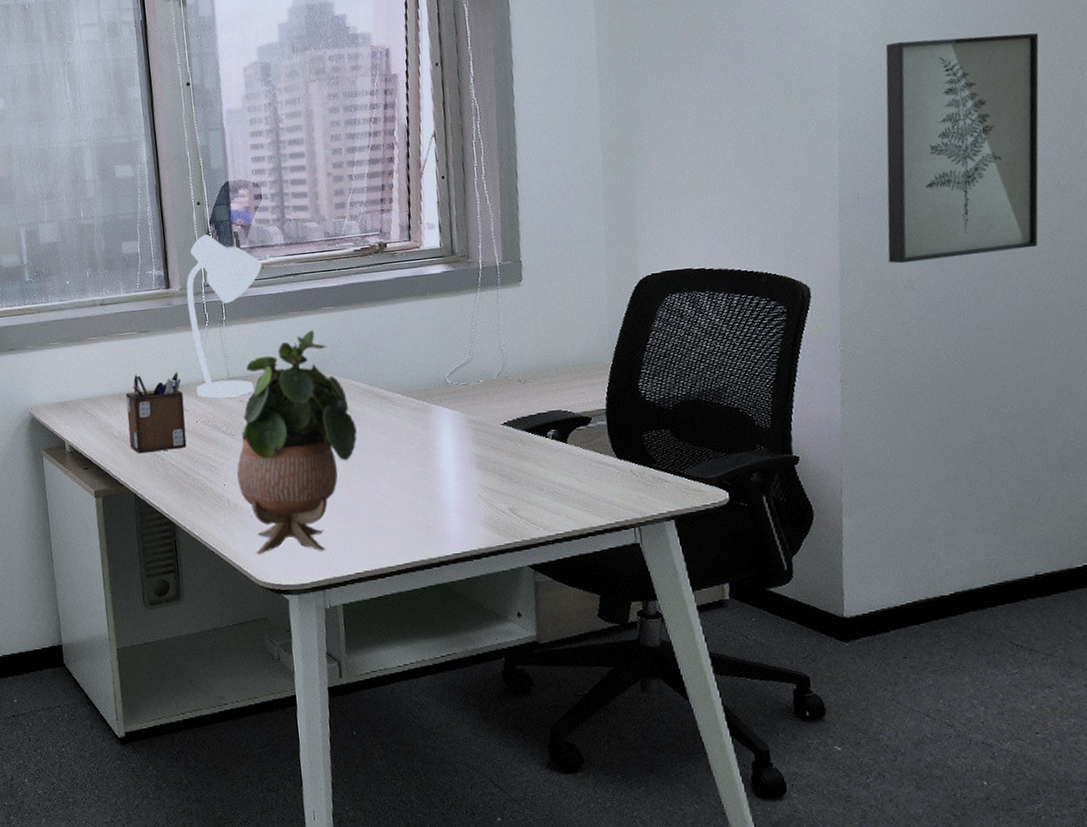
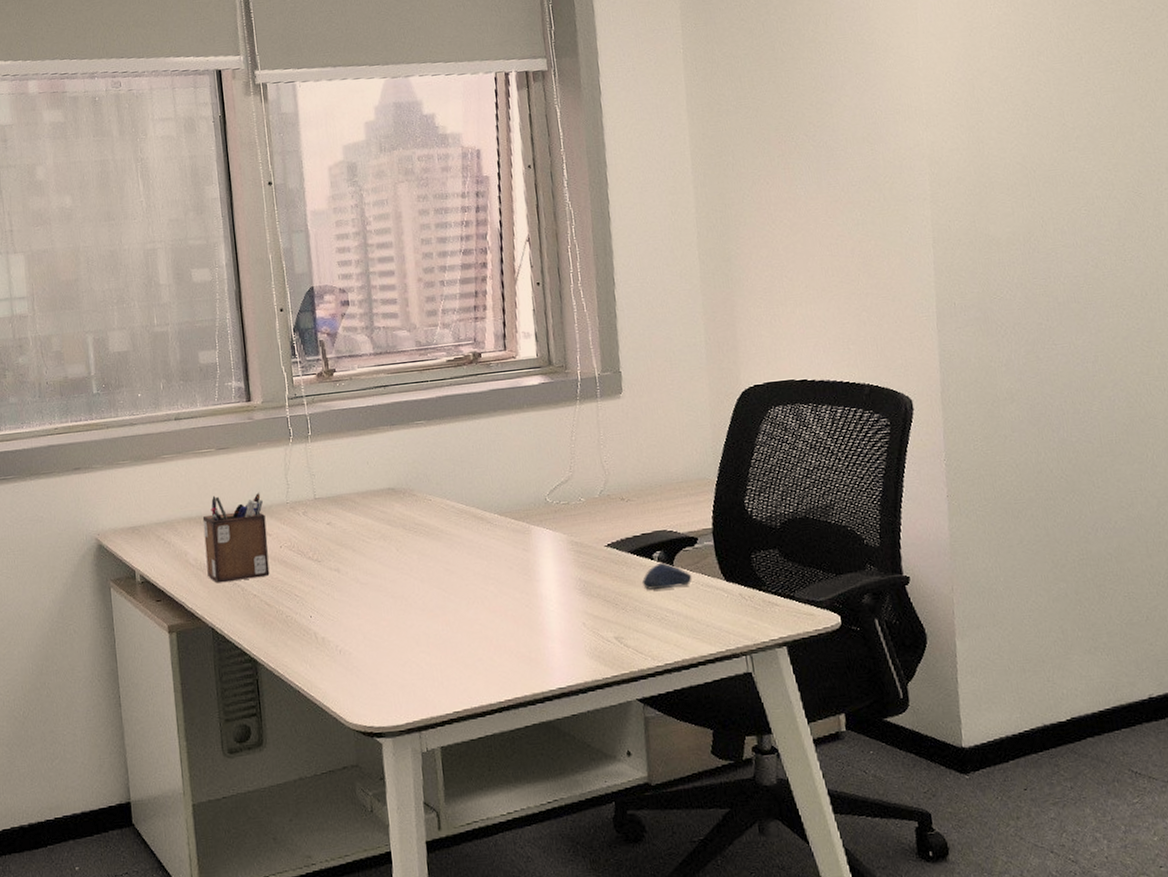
desk lamp: present [186,235,262,398] -> none [268,343,350,521]
potted plant: present [237,330,358,553] -> none [324,446,454,692]
computer mouse: none [536,440,585,466] -> present [641,562,692,590]
wall art: present [885,33,1039,264] -> none [973,144,1131,375]

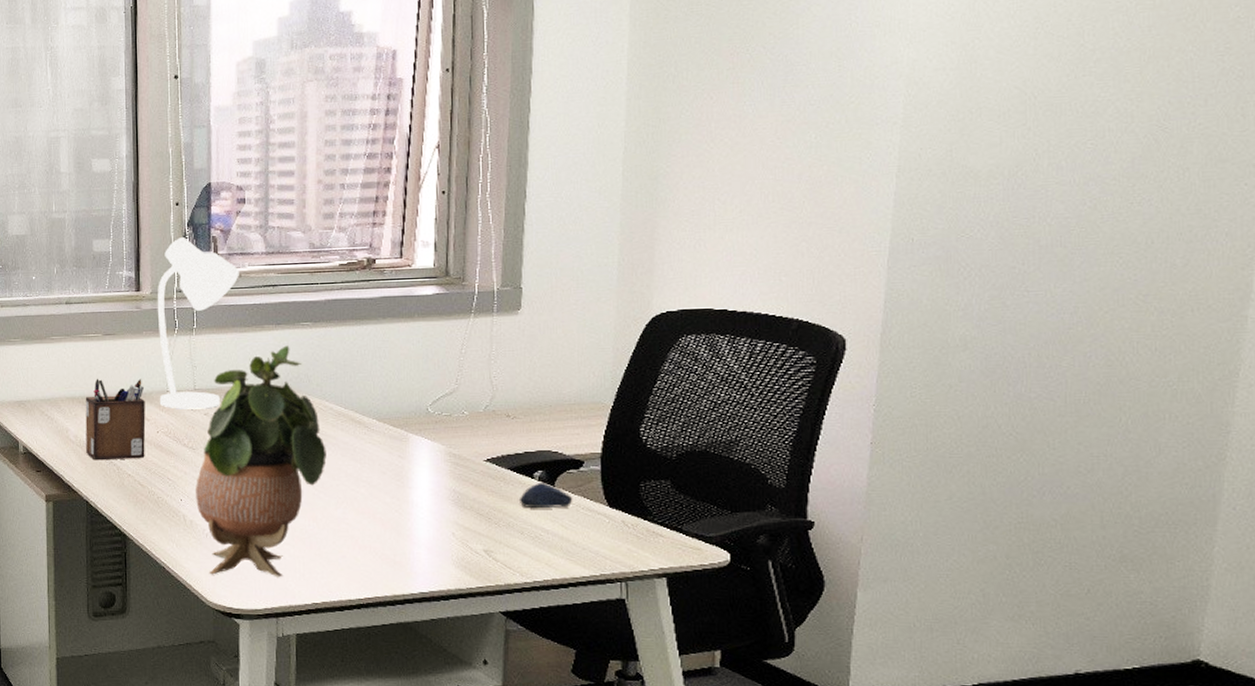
desk lamp: none [268,343,350,521] -> present [157,237,239,409]
potted plant: none [324,446,454,692] -> present [196,345,327,577]

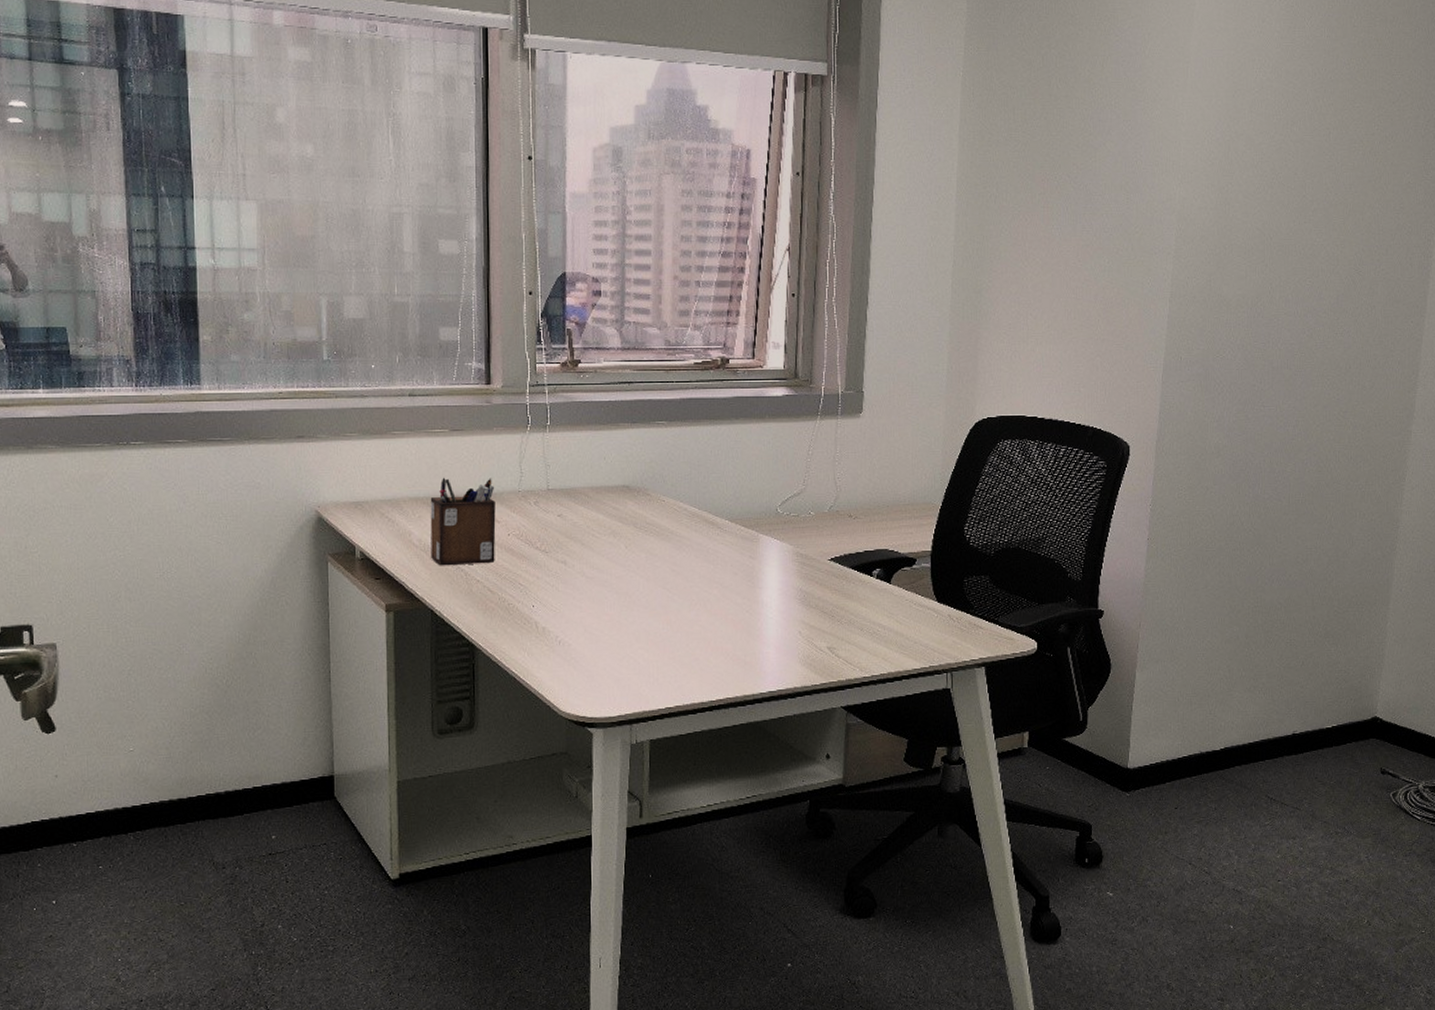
desk lamp: present [157,237,239,409] -> none [508,329,594,511]
potted plant: present [196,345,327,577] -> none [548,444,681,683]
computer mouse: present [518,482,573,509] -> none [859,579,907,606]

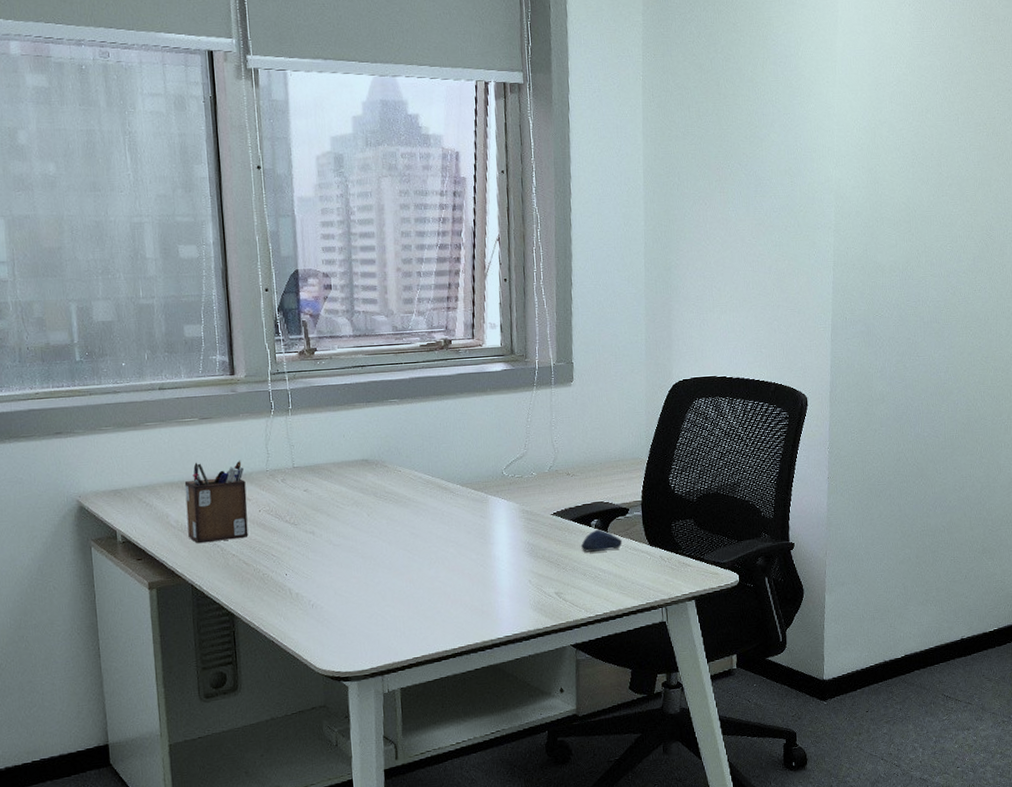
computer mouse: none [859,579,907,606] -> present [580,529,623,553]

